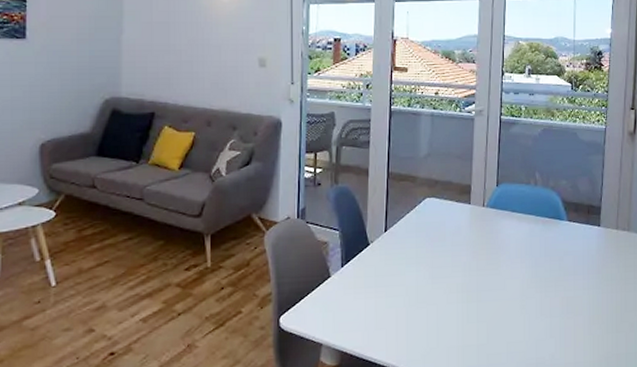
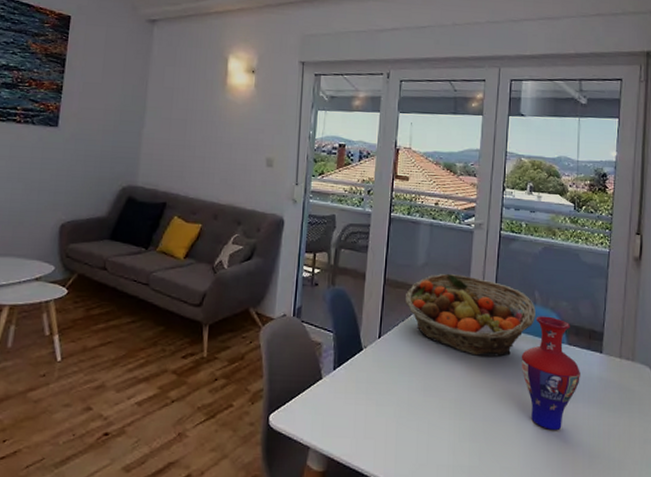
fruit basket: none [409,162,537,240] -> present [404,273,536,357]
vase: none [524,196,580,304] -> present [521,316,580,431]

